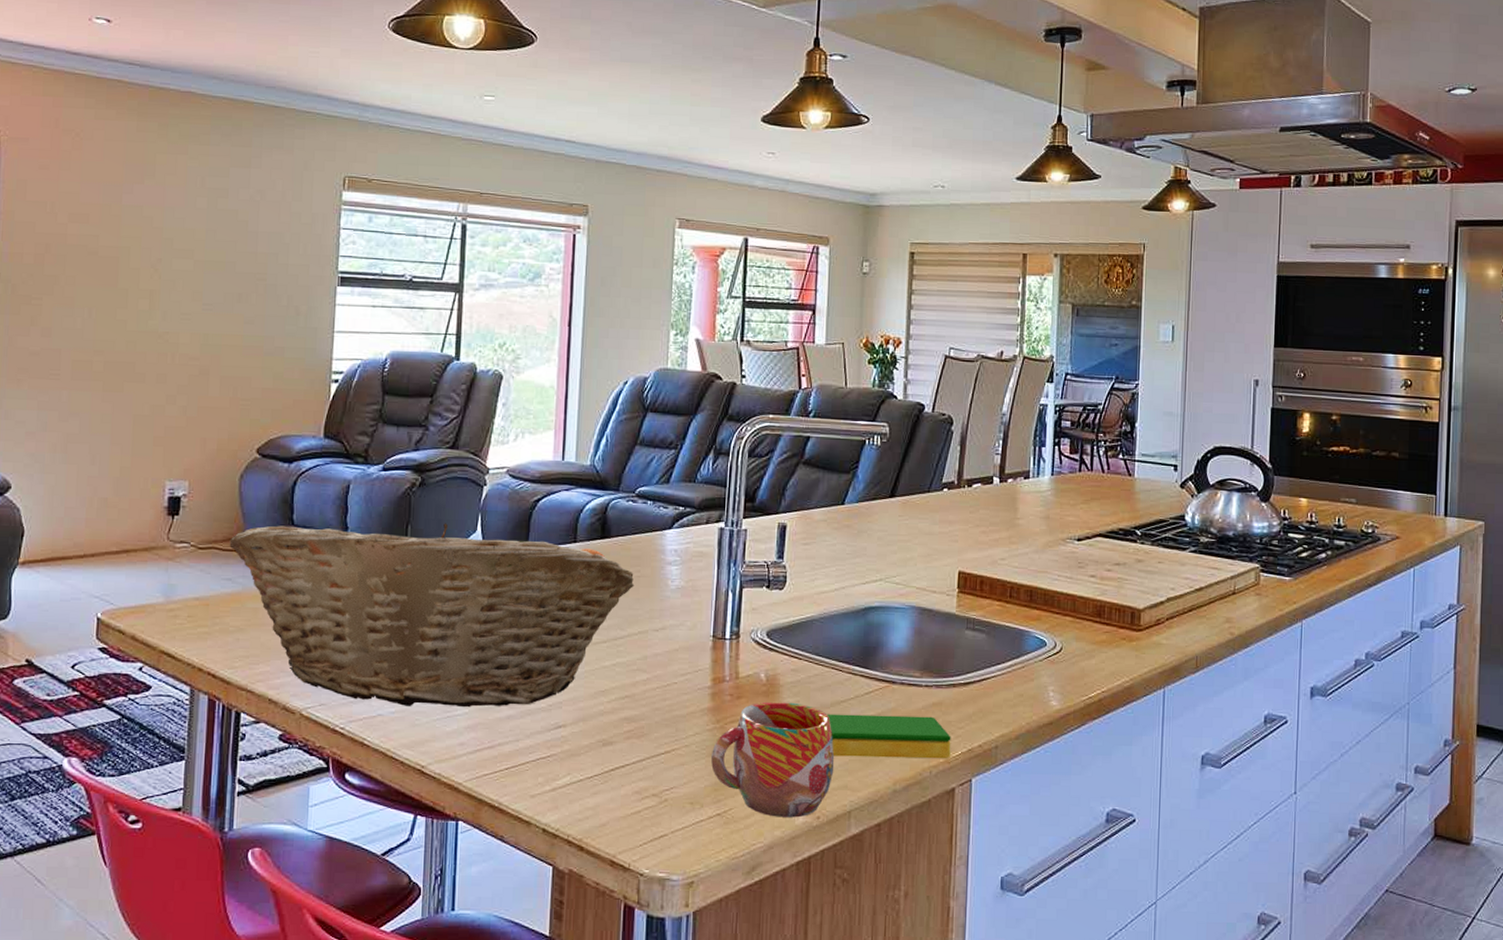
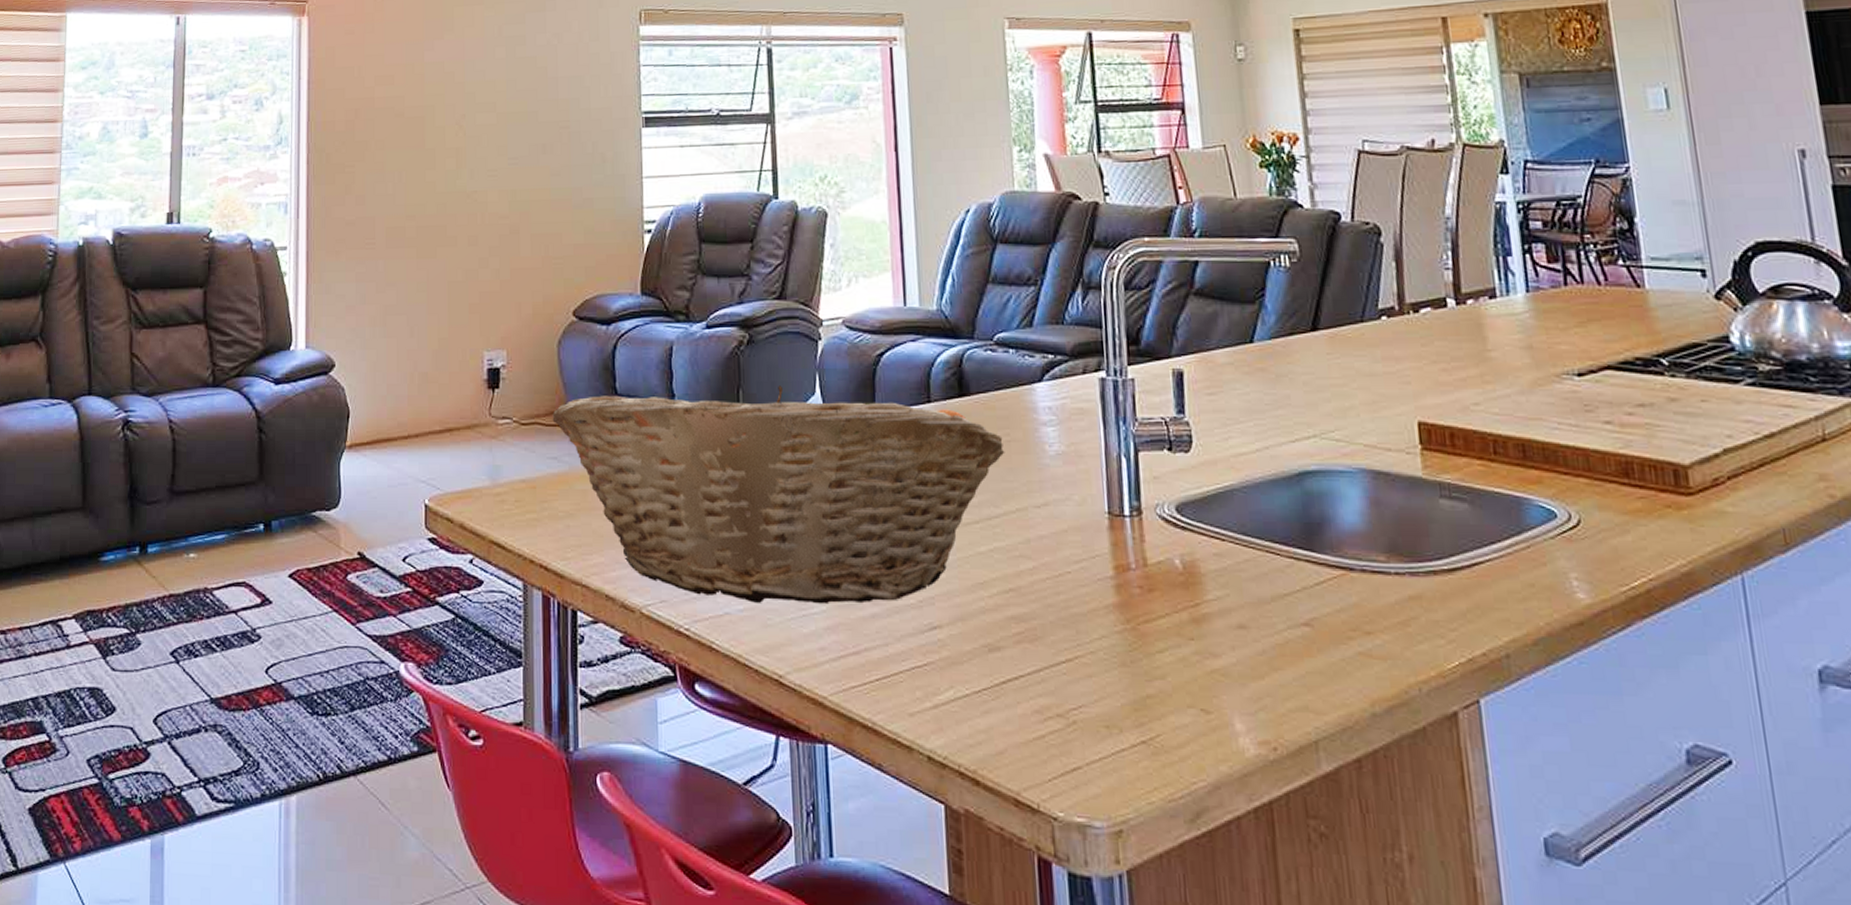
mug: present [711,701,835,818] -> none [1125,595,1288,749]
dish sponge: present [827,714,951,759] -> none [1268,611,1445,672]

